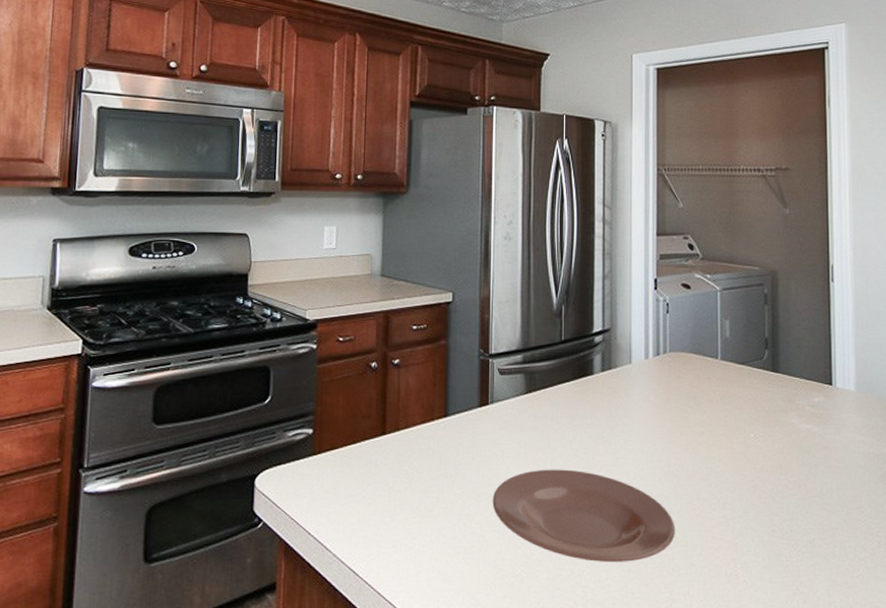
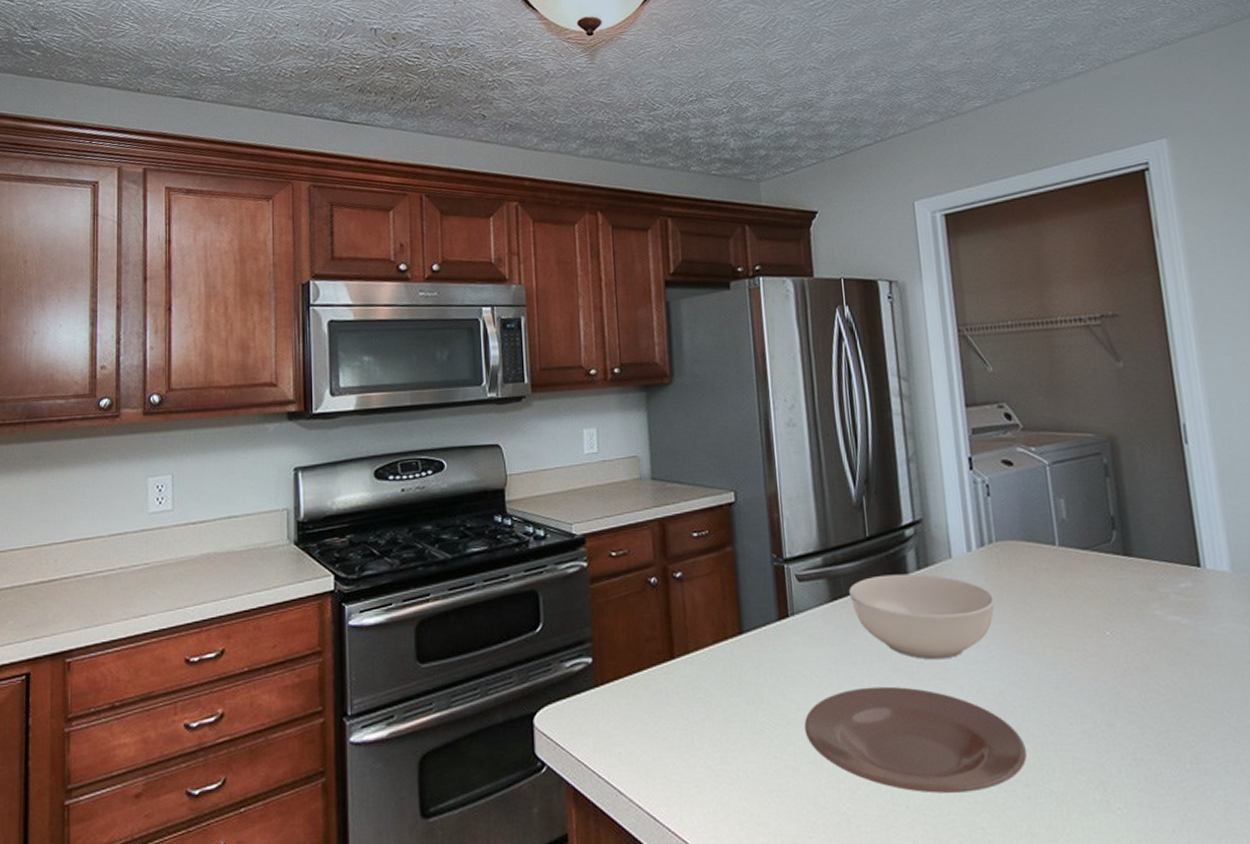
bowl: none [541,374,663,449] -> present [848,573,995,660]

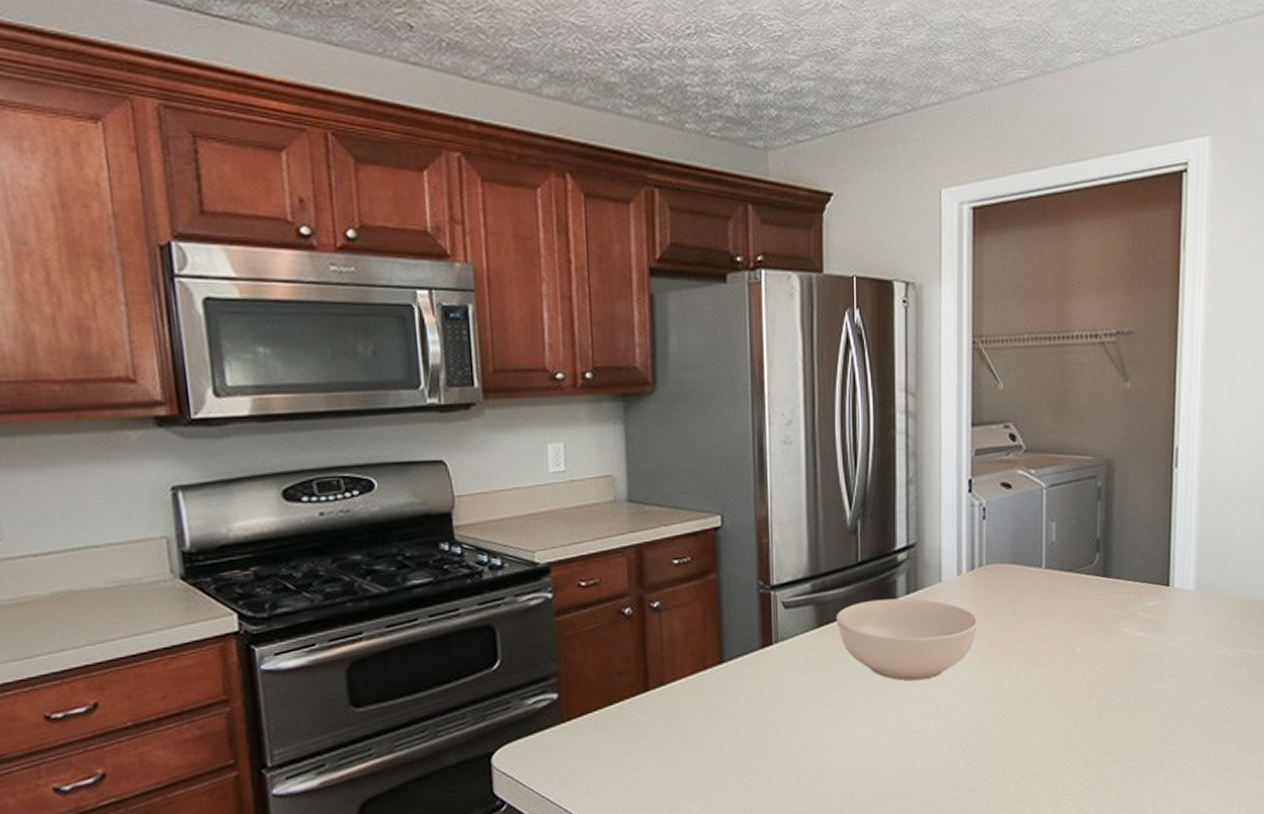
plate: present [804,686,1027,793] -> none [782,707,991,803]

